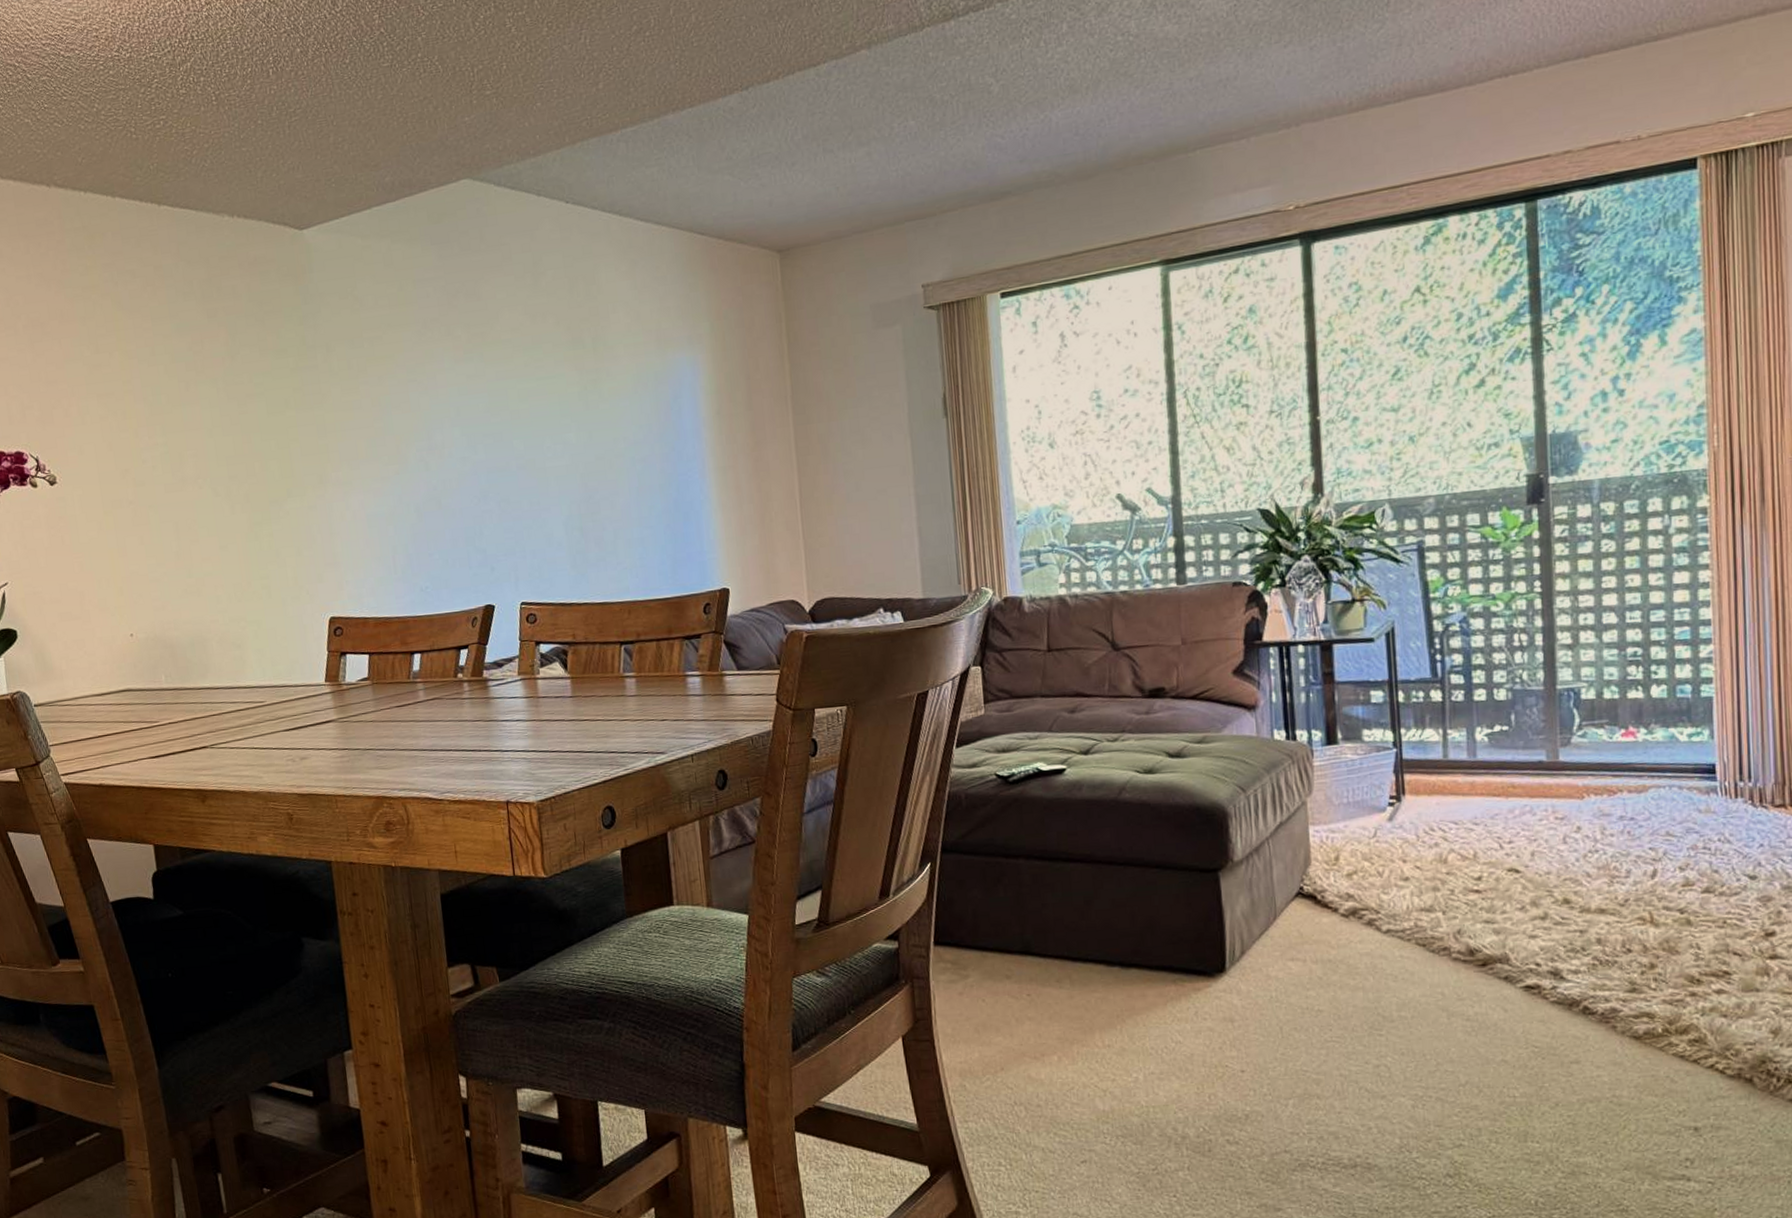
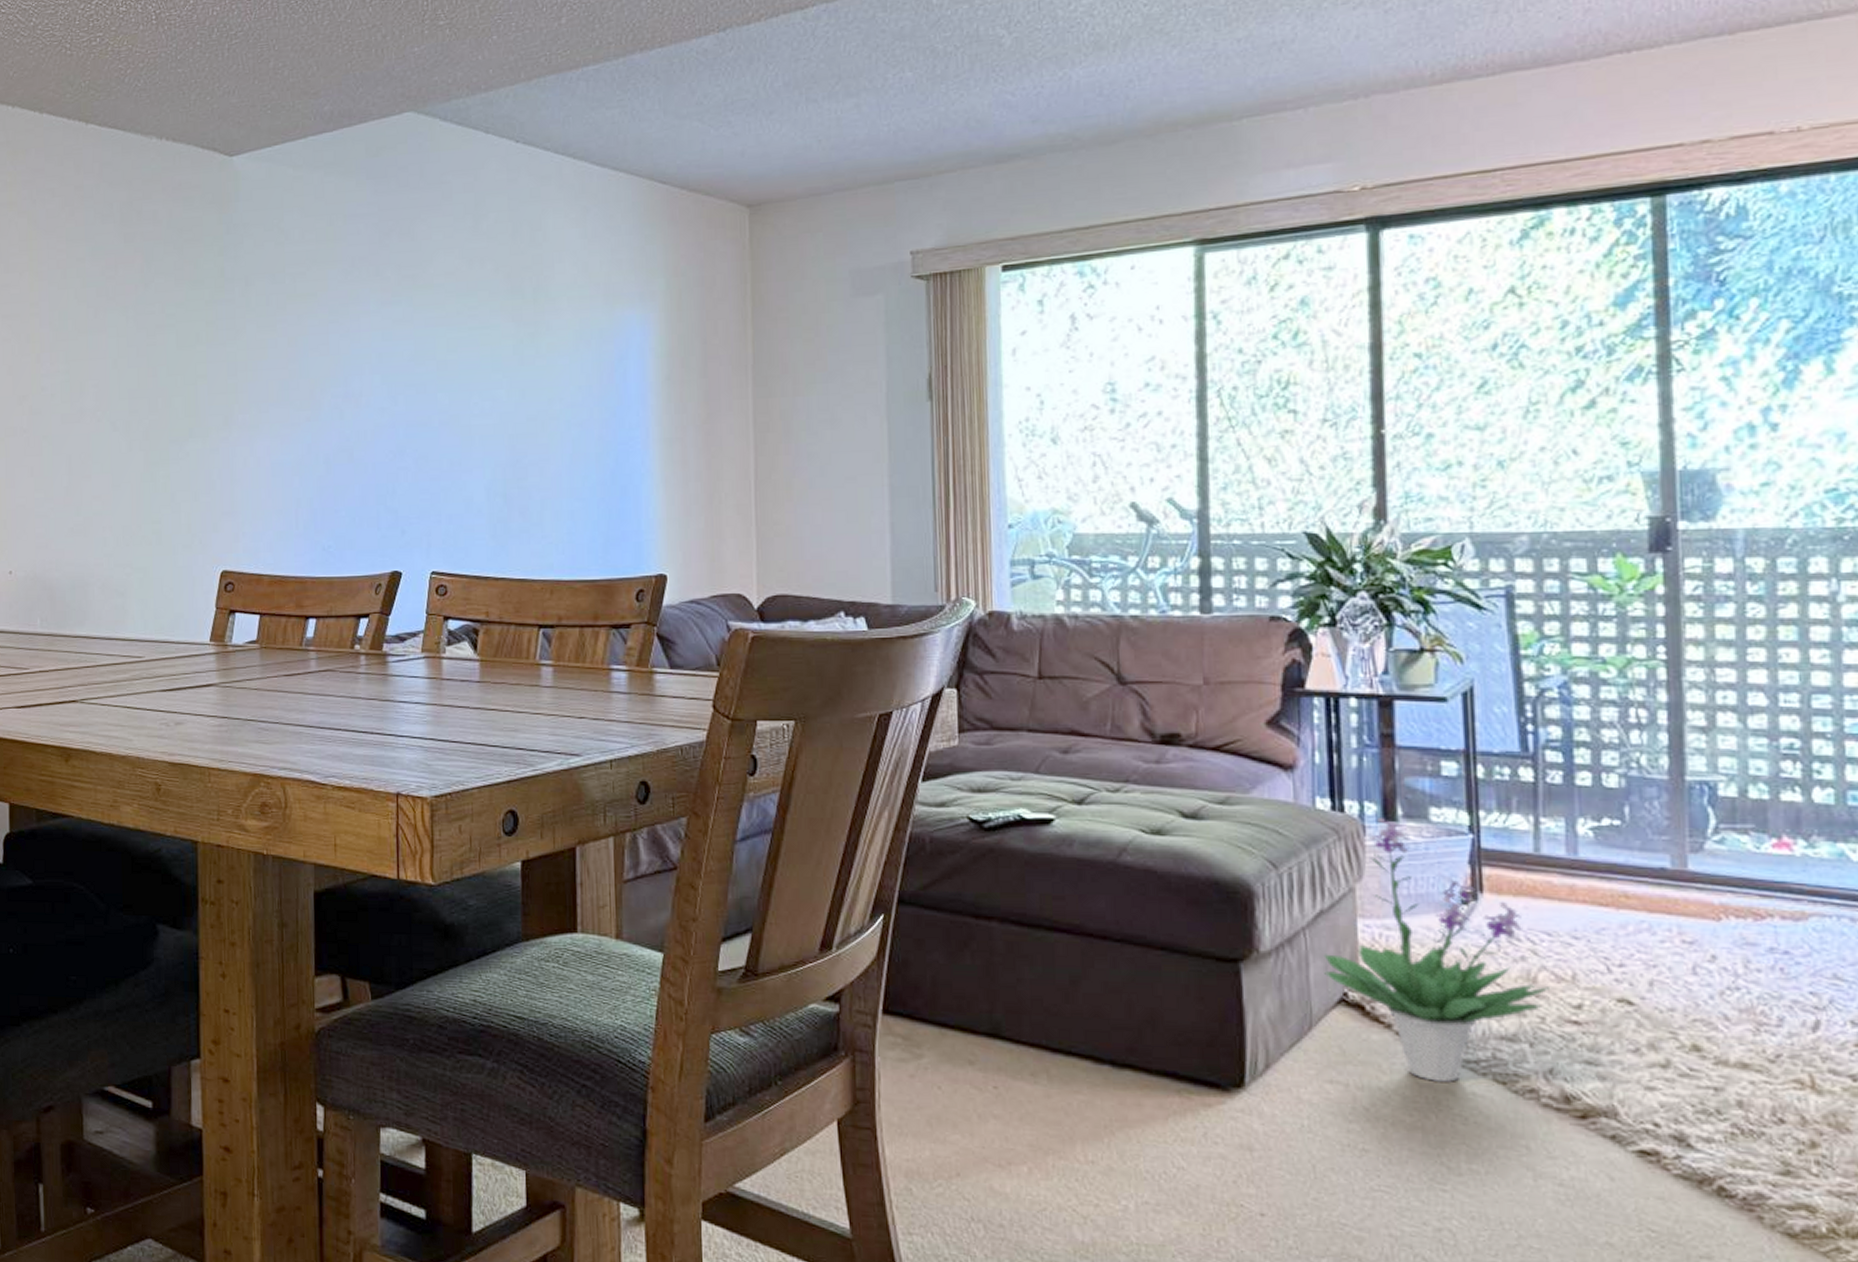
potted plant: none [1283,742,1457,951] -> present [1323,818,1549,1083]

